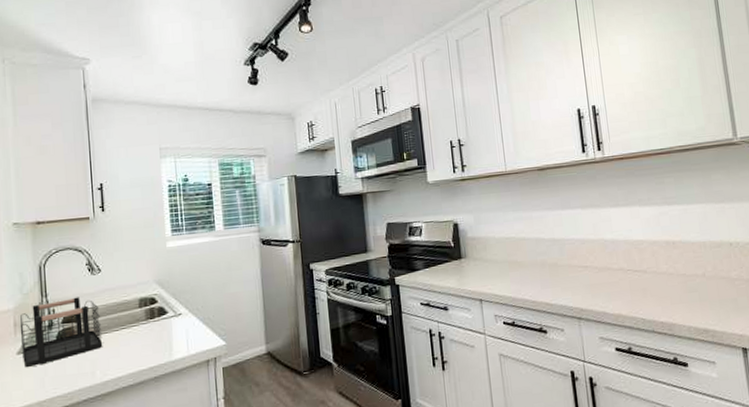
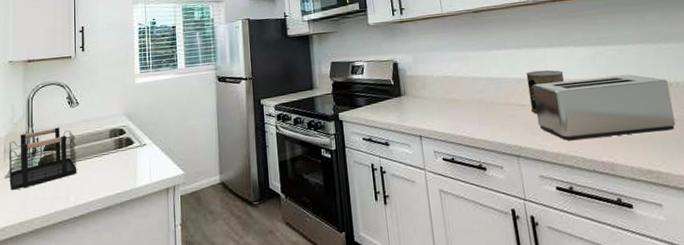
tin can: none [590,230,628,276] -> present [526,70,564,114]
toaster: none [596,234,733,302] -> present [532,74,676,141]

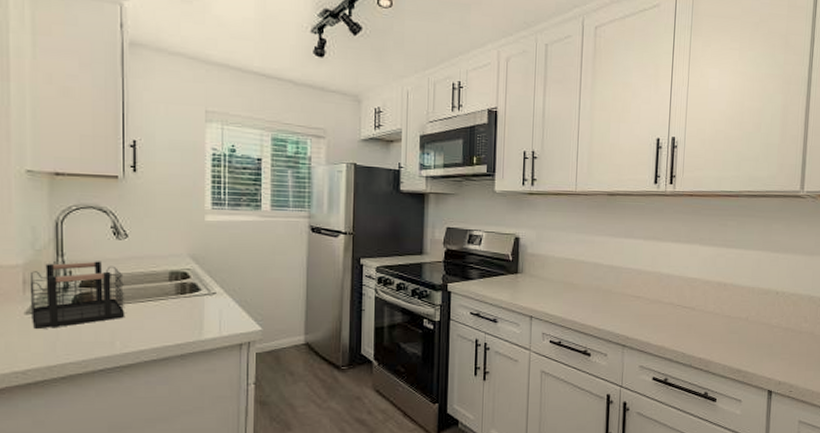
tin can: present [526,70,564,114] -> none [646,264,684,307]
toaster: present [532,74,676,141] -> none [648,277,776,336]

